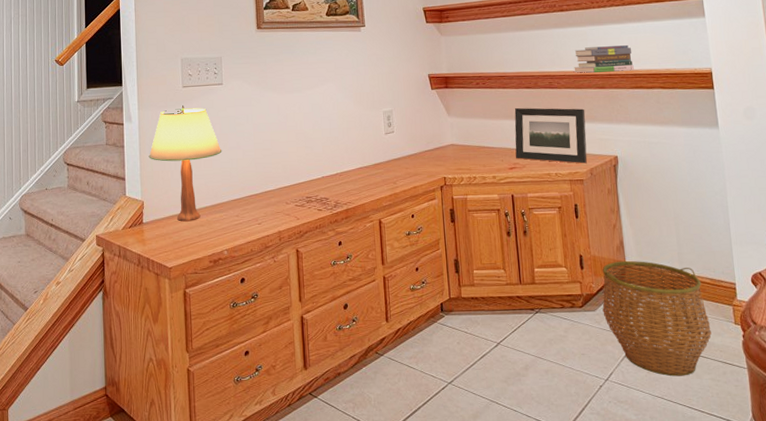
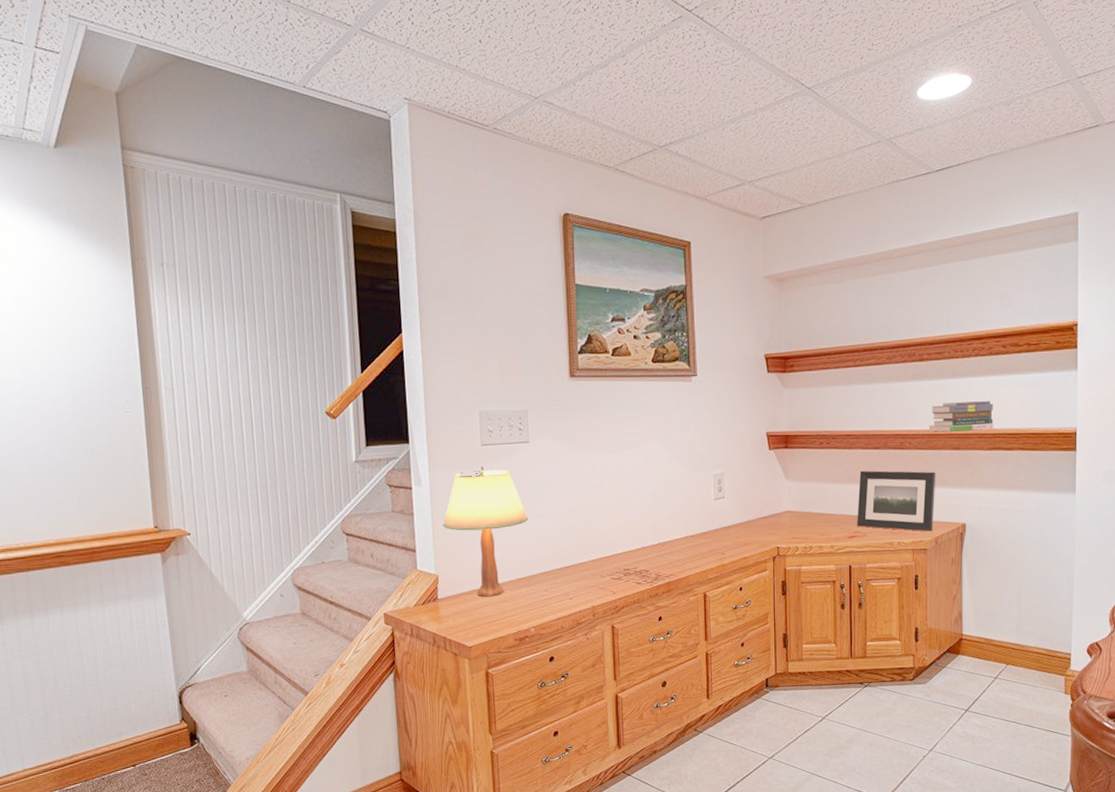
basket: present [602,260,711,376] -> none [934,632,1041,745]

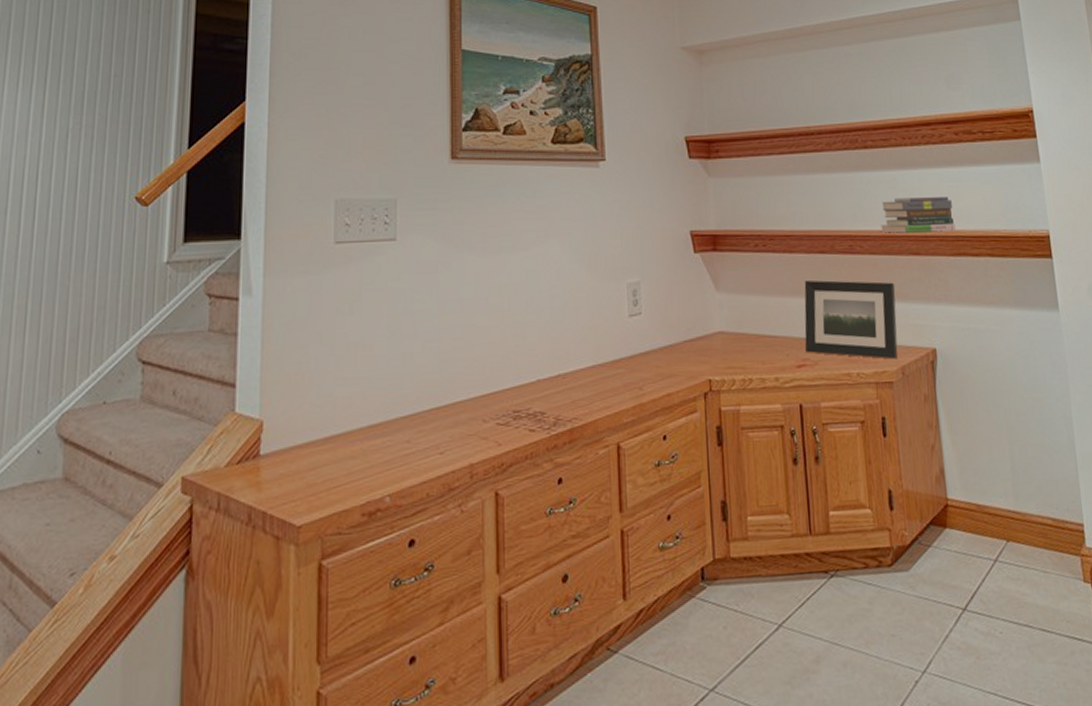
table lamp: present [442,466,529,597] -> none [275,271,390,452]

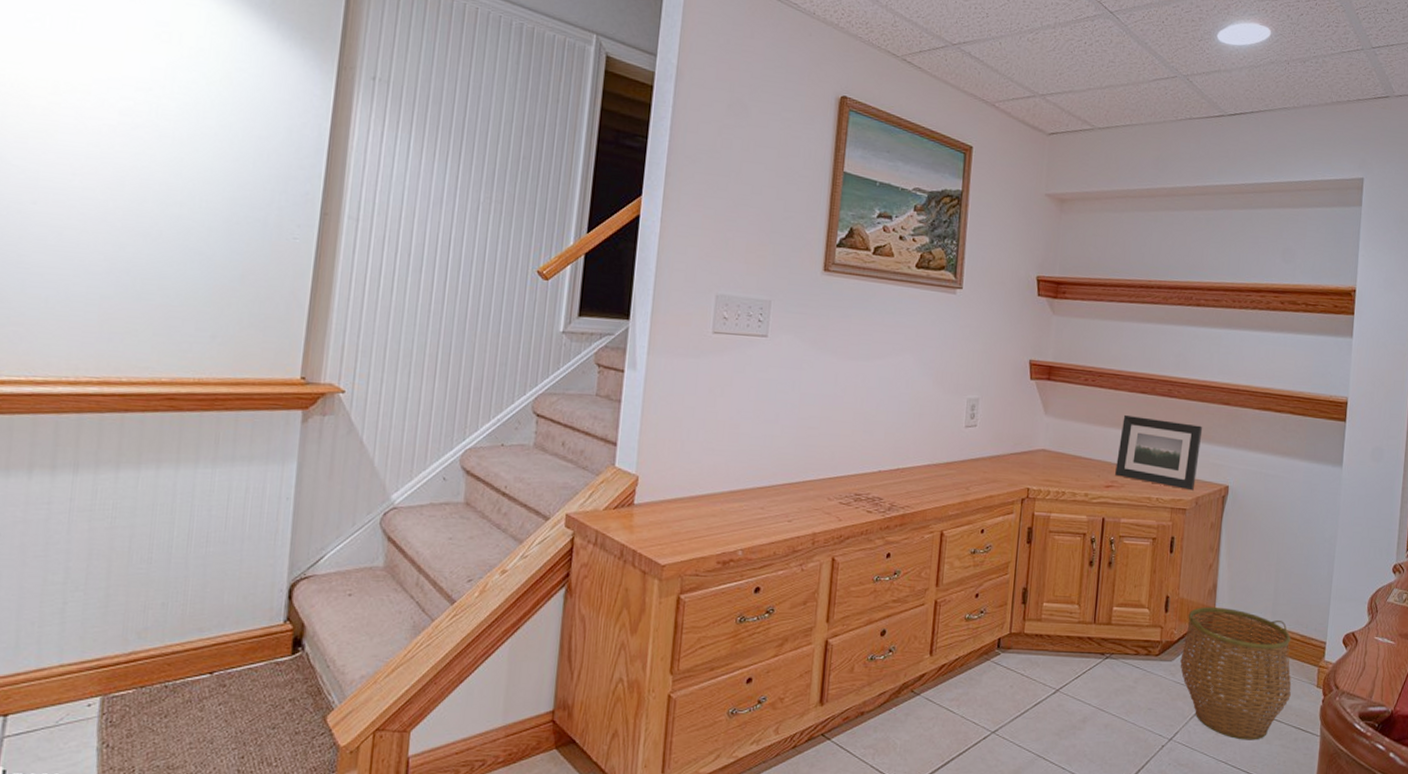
books: present [881,197,956,233] -> none [1199,353,1267,388]
basket: none [917,495,1056,661] -> present [1180,606,1292,740]

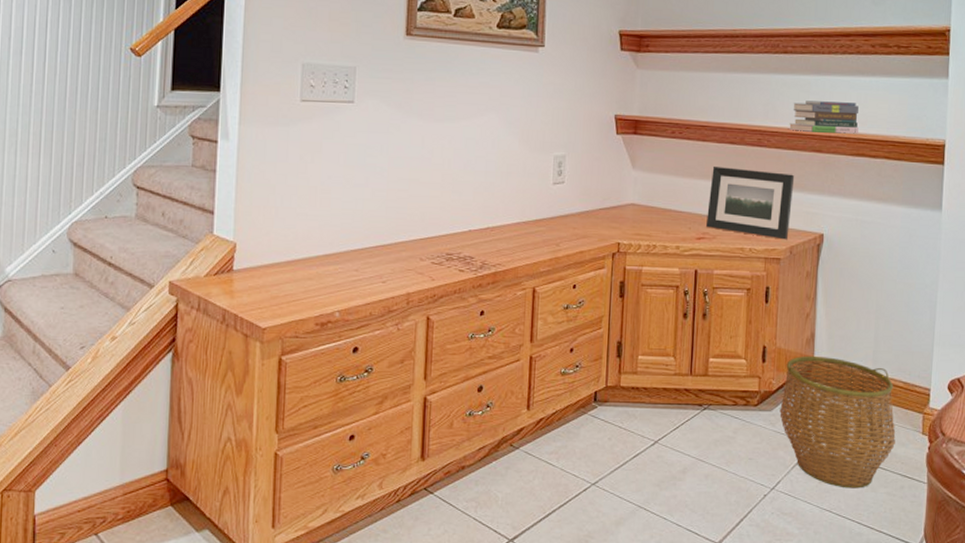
books: none [1199,353,1267,388] -> present [789,100,859,134]

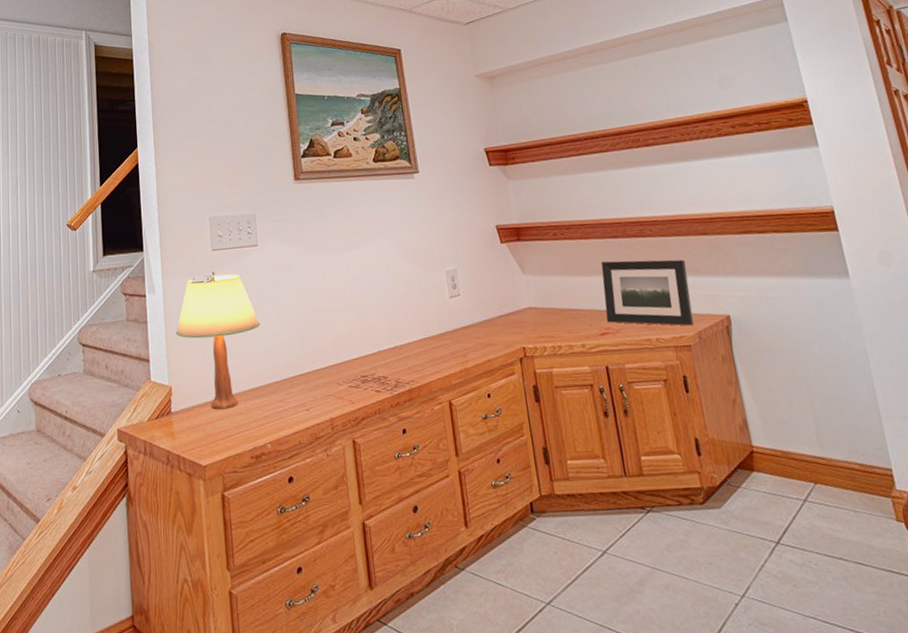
table lamp: none [247,124,345,273] -> present [175,271,261,410]
basket: present [779,355,896,489] -> none [724,443,869,590]
books: present [789,100,859,134] -> none [667,183,740,218]

